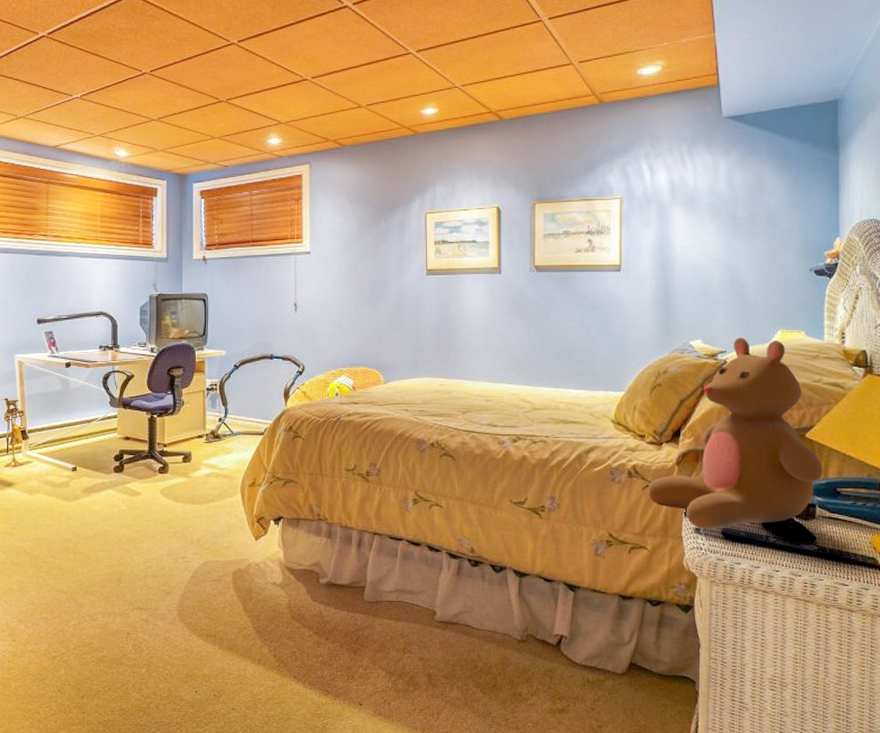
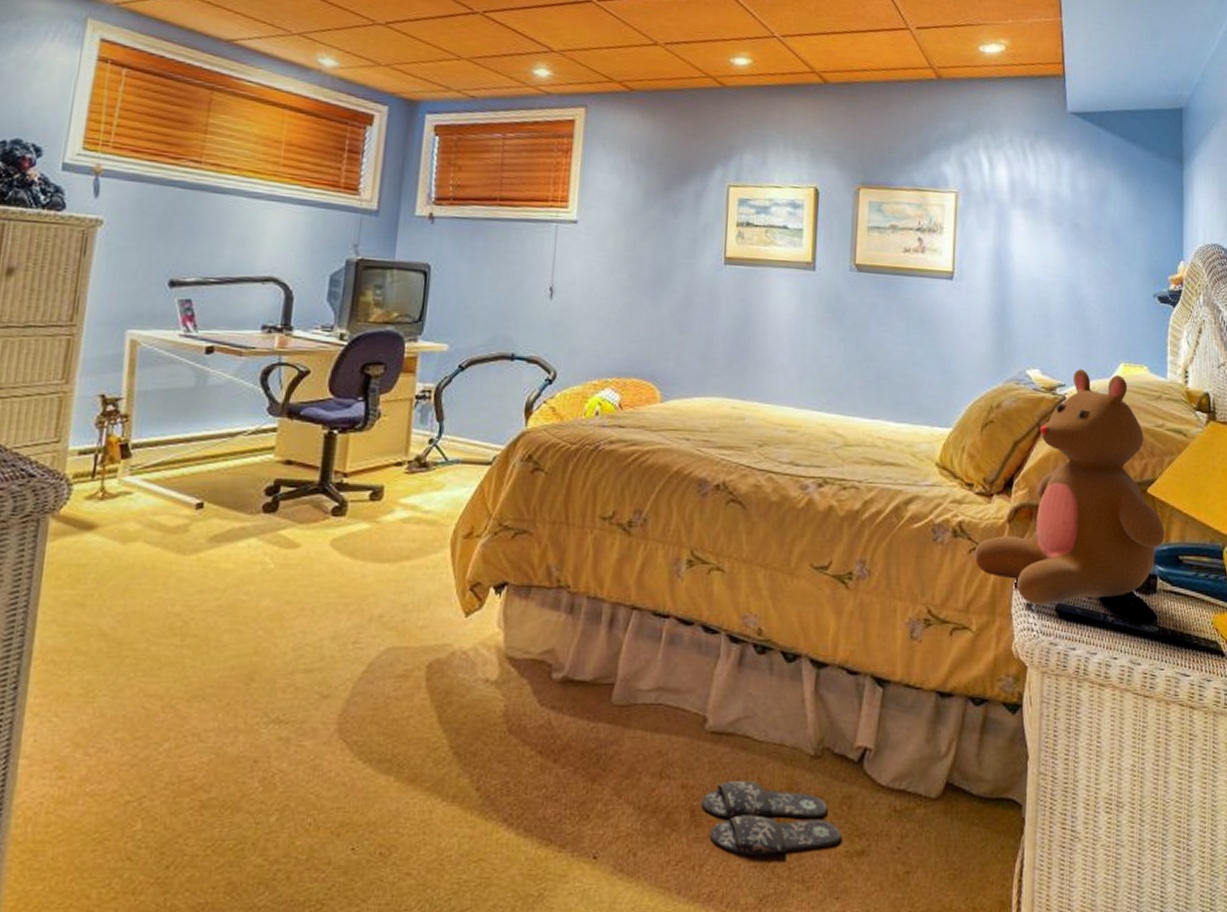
slippers: none [436,655,545,709] -> present [701,780,841,856]

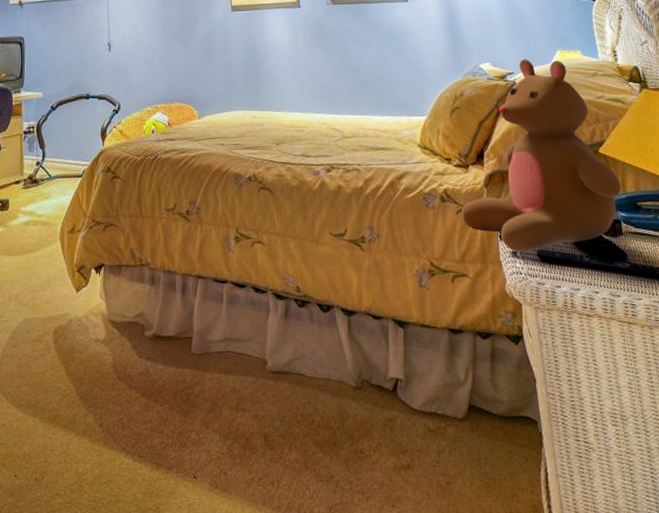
slippers: present [701,780,841,856] -> none [271,409,389,473]

